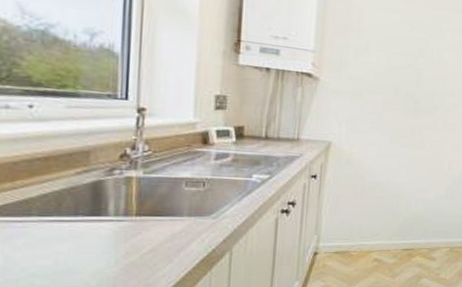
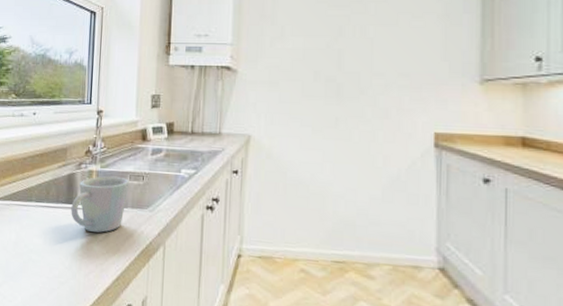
mug: none [98,182,187,245] -> present [71,176,130,233]

